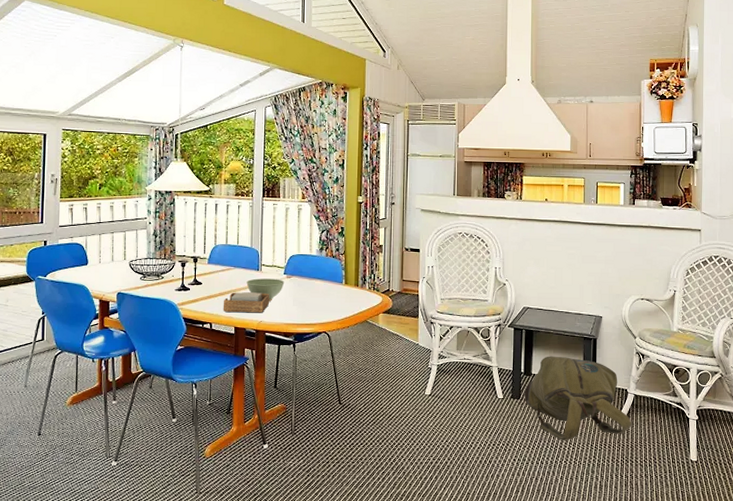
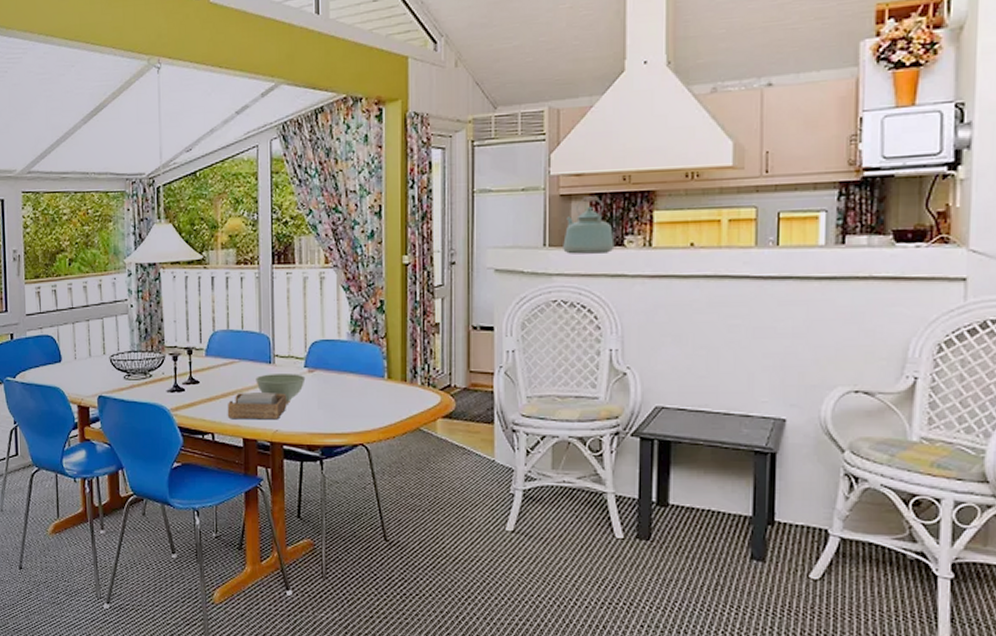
kettle: none [466,164,499,202] -> present [563,196,615,254]
backpack: present [524,356,632,440] -> none [657,478,836,602]

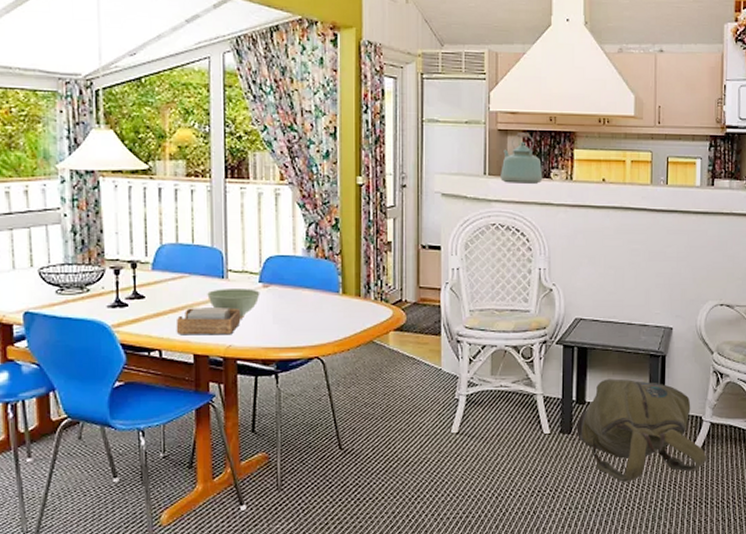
backpack: none [657,478,836,602] -> present [576,378,707,482]

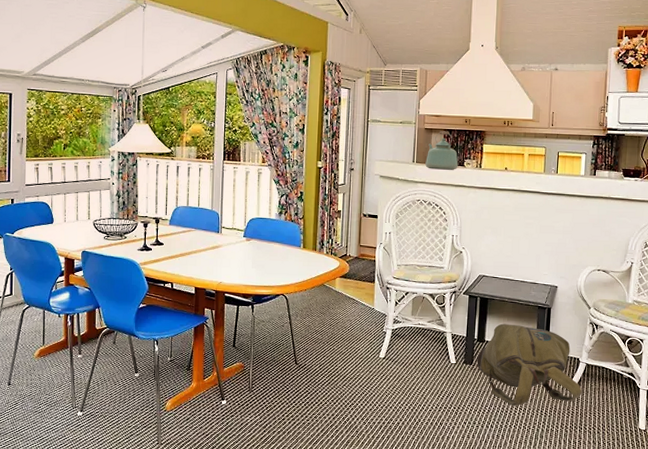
napkin holder: present [176,307,241,335] -> none [183,253,230,275]
bowl: present [207,289,260,319] -> none [207,240,244,263]

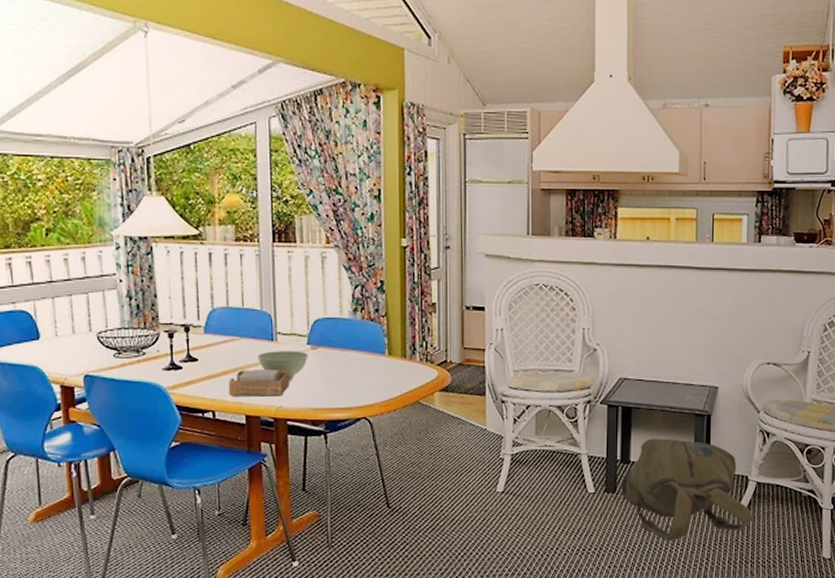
napkin holder: none [183,253,230,275] -> present [228,369,291,397]
bowl: none [207,240,244,263] -> present [257,351,309,381]
kettle: present [425,131,458,170] -> none [544,192,587,243]

